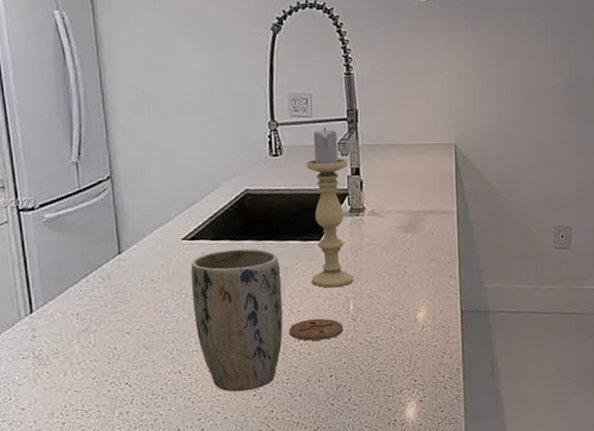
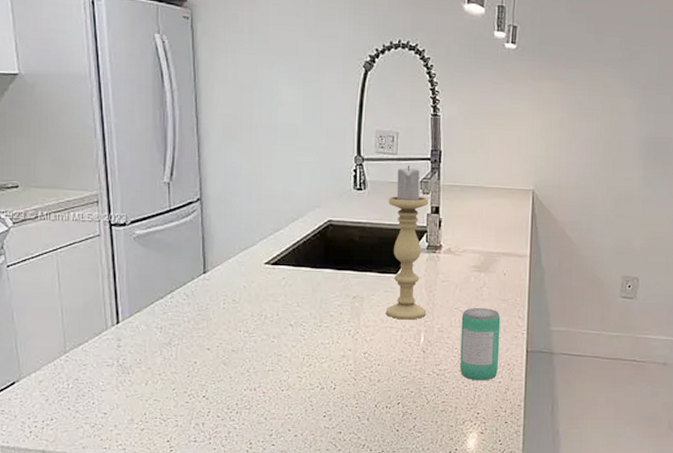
plant pot: present [190,248,283,392] -> none [271,277,357,412]
coaster: present [288,318,344,341] -> none [361,348,414,369]
beverage can: none [391,269,433,347] -> present [460,308,501,381]

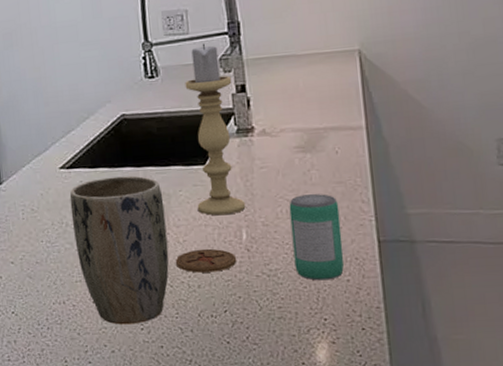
plant pot: none [271,277,357,412] -> present [69,175,169,325]
coaster: none [361,348,414,369] -> present [175,248,237,273]

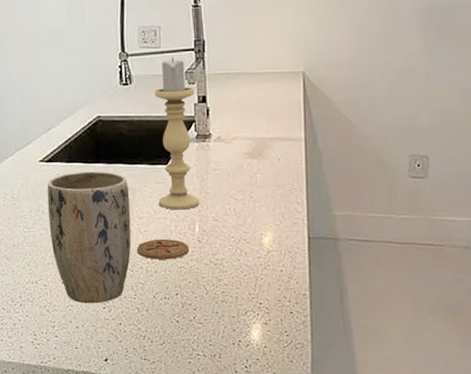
beverage can: present [289,194,345,281] -> none [236,195,279,270]

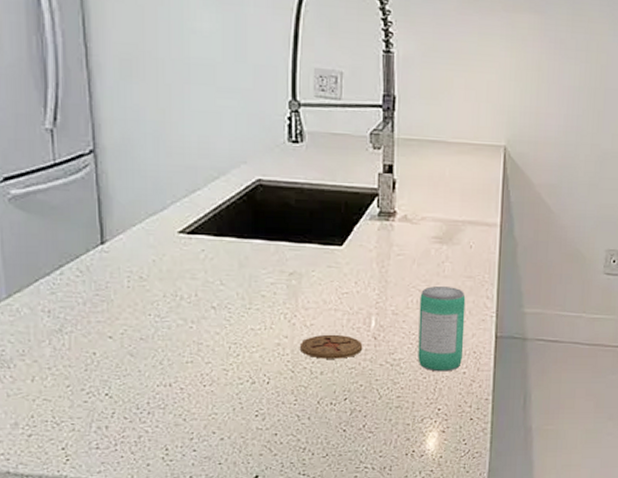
plant pot: present [47,171,131,304] -> none [188,248,294,411]
candle holder: present [154,57,200,210] -> none [329,113,380,301]
beverage can: none [236,195,279,270] -> present [418,286,466,372]

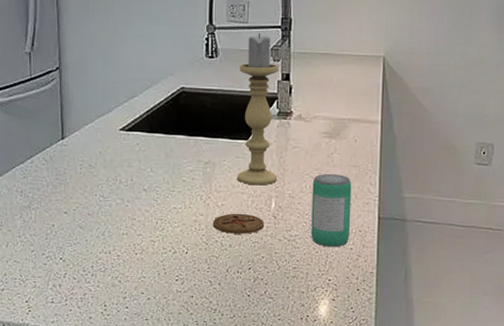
candle holder: none [329,113,380,301] -> present [237,33,279,186]

